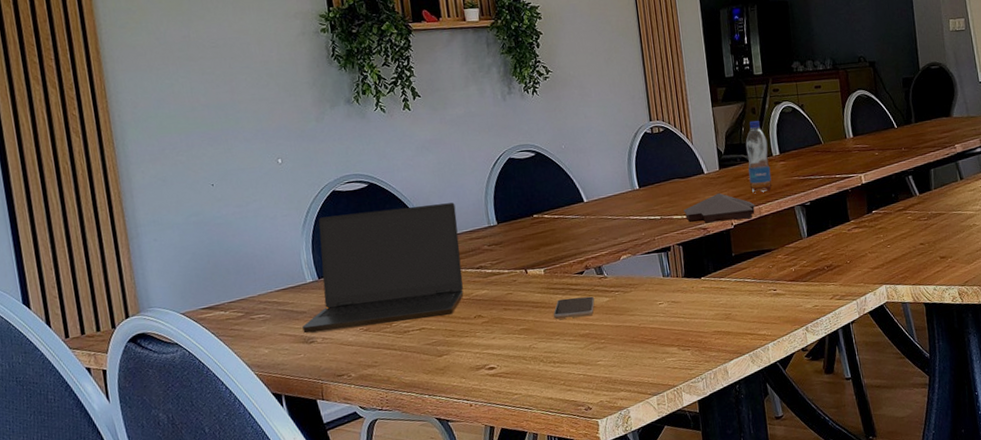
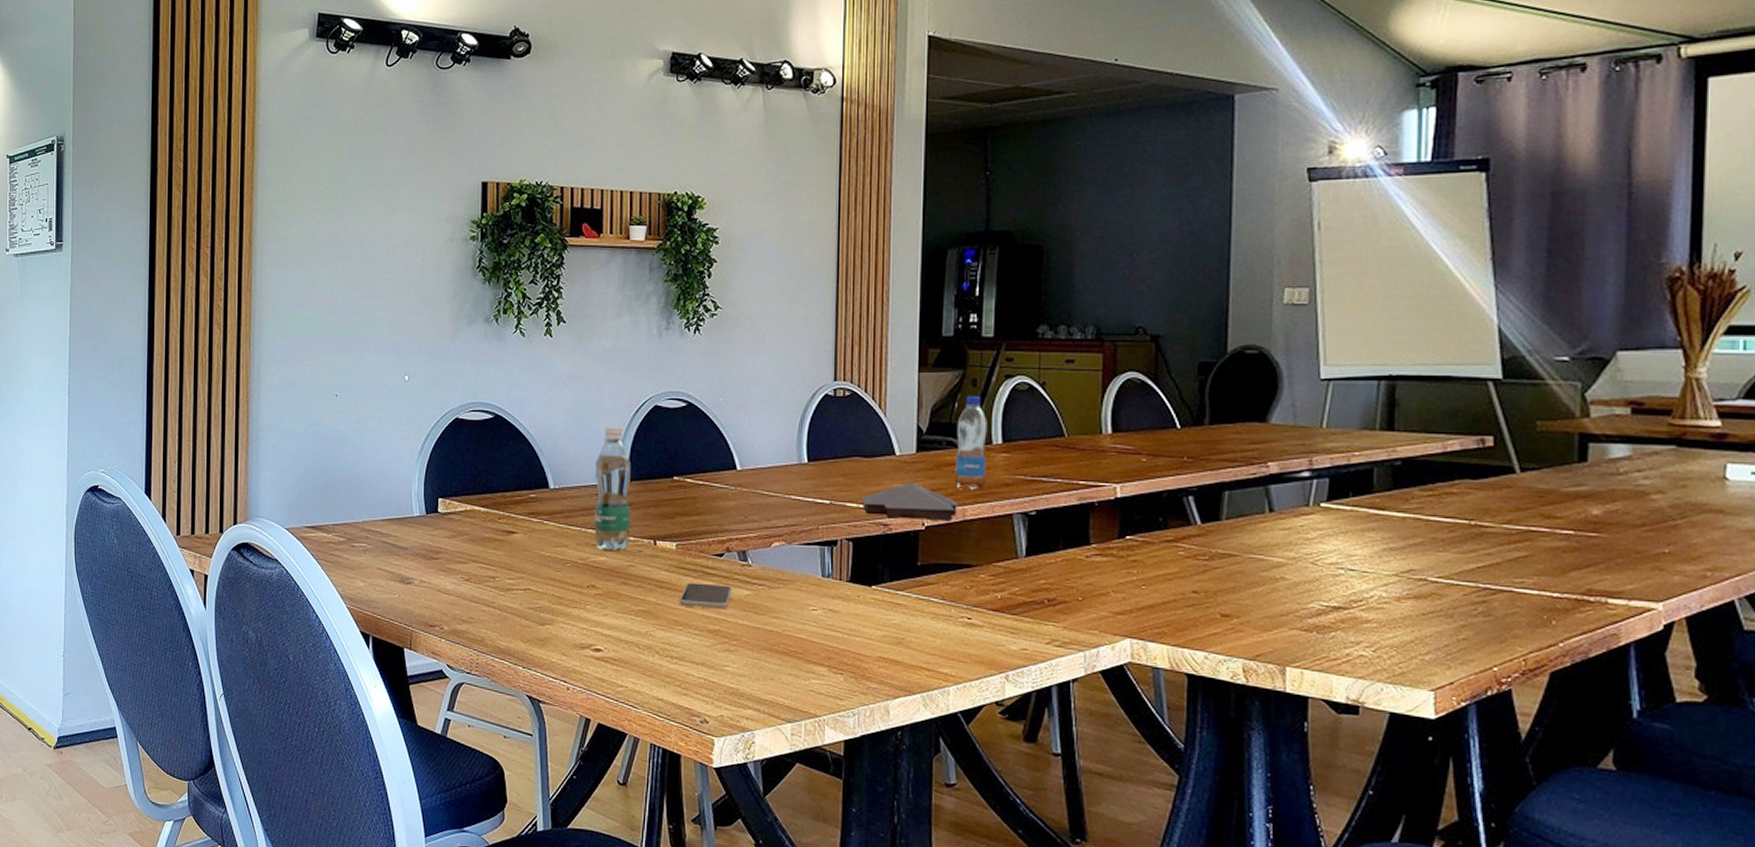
laptop: present [302,202,464,334] -> none [402,446,585,579]
bottle: none [465,179,505,285] -> present [594,425,632,550]

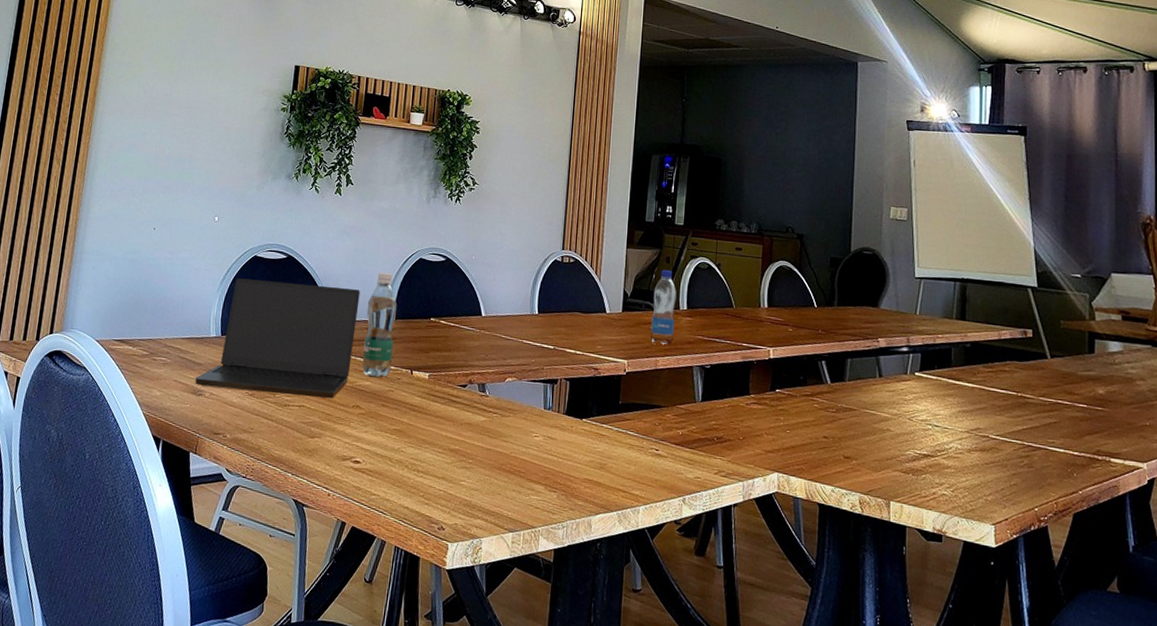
laptop: none [402,446,585,579] -> present [195,278,360,399]
mobile phone: present [679,582,731,610] -> none [427,408,471,432]
papers: present [861,482,959,521] -> none [578,335,652,369]

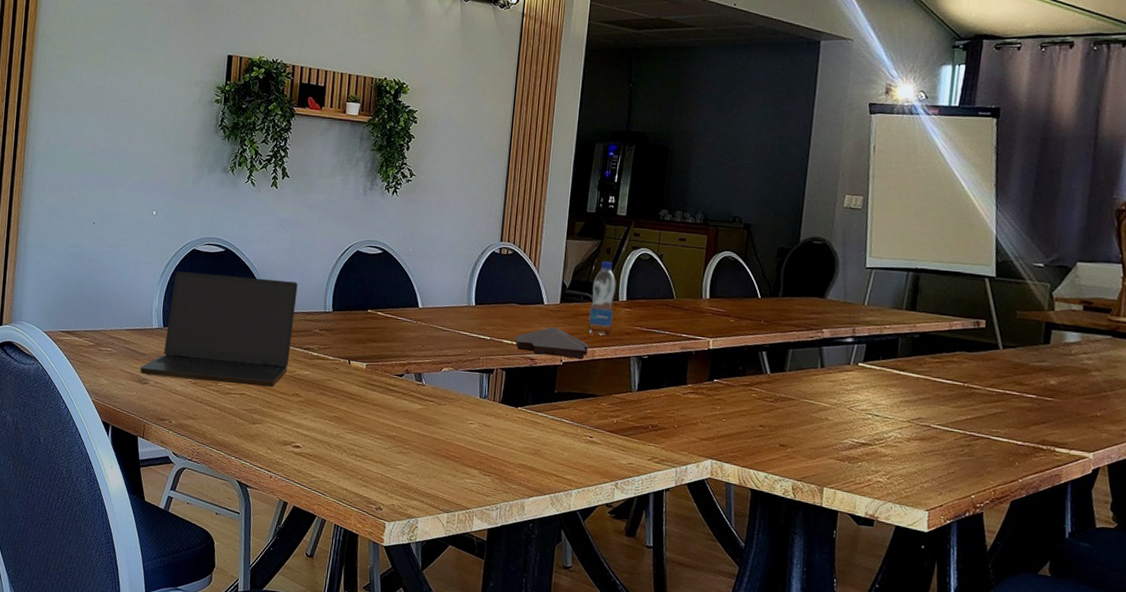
bottle: present [362,271,398,377] -> none [300,264,335,367]
papers: none [578,335,652,369] -> present [515,326,590,360]

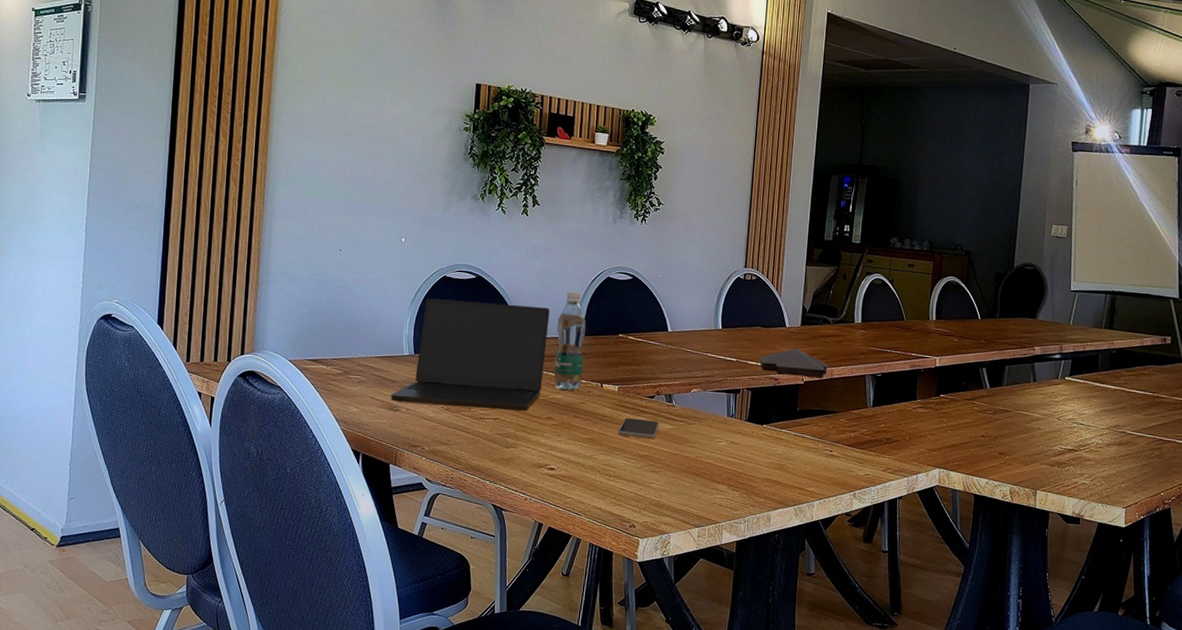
bottle: none [300,264,335,367] -> present [553,290,587,390]
mobile phone: none [365,396,408,420] -> present [618,418,659,440]
bottle: present [588,260,616,336] -> none [826,285,852,356]

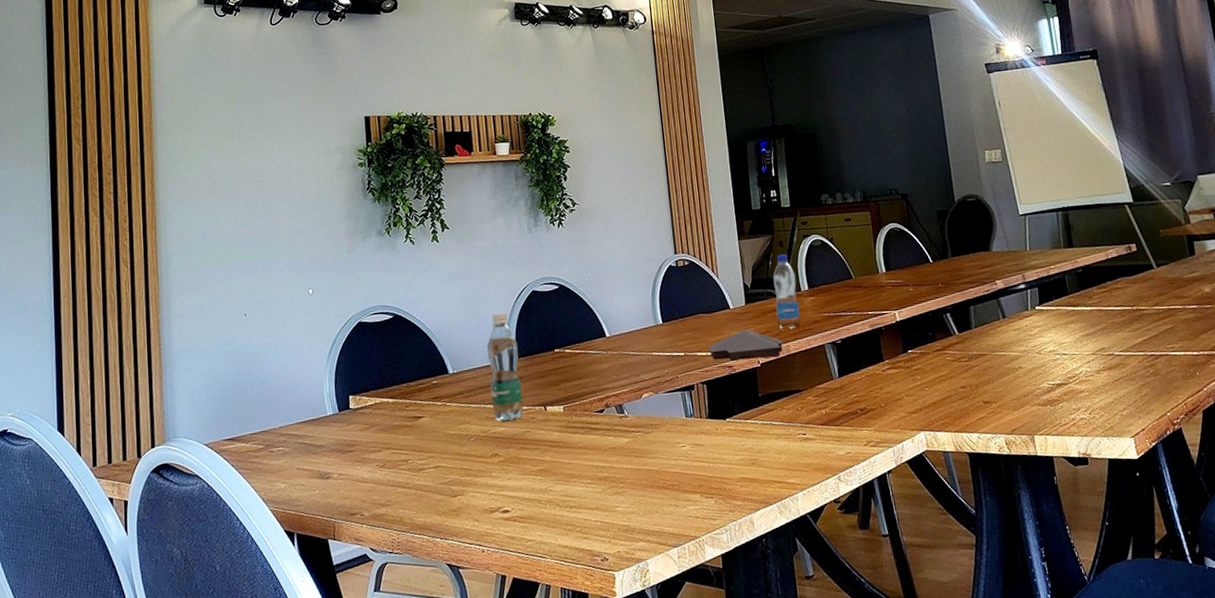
laptop: present [391,298,550,412] -> none [320,335,482,469]
mobile phone: present [618,418,659,440] -> none [571,436,614,461]
bottle: none [826,285,852,356] -> present [773,254,801,330]

